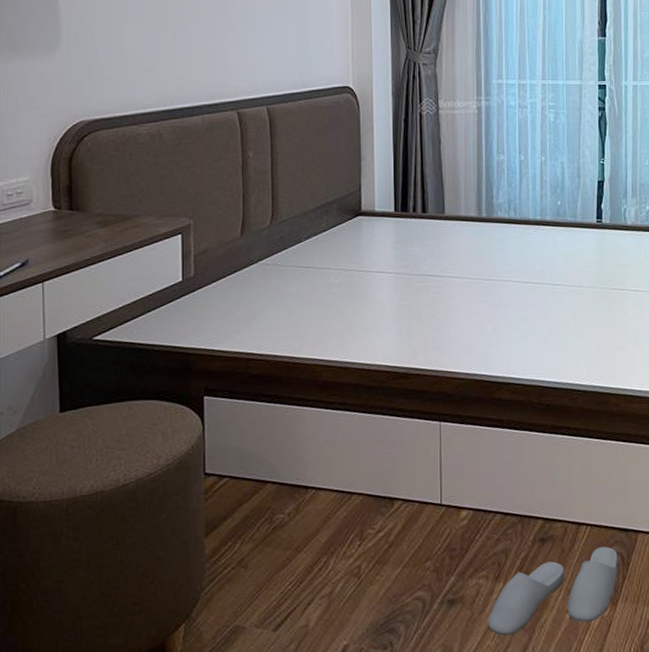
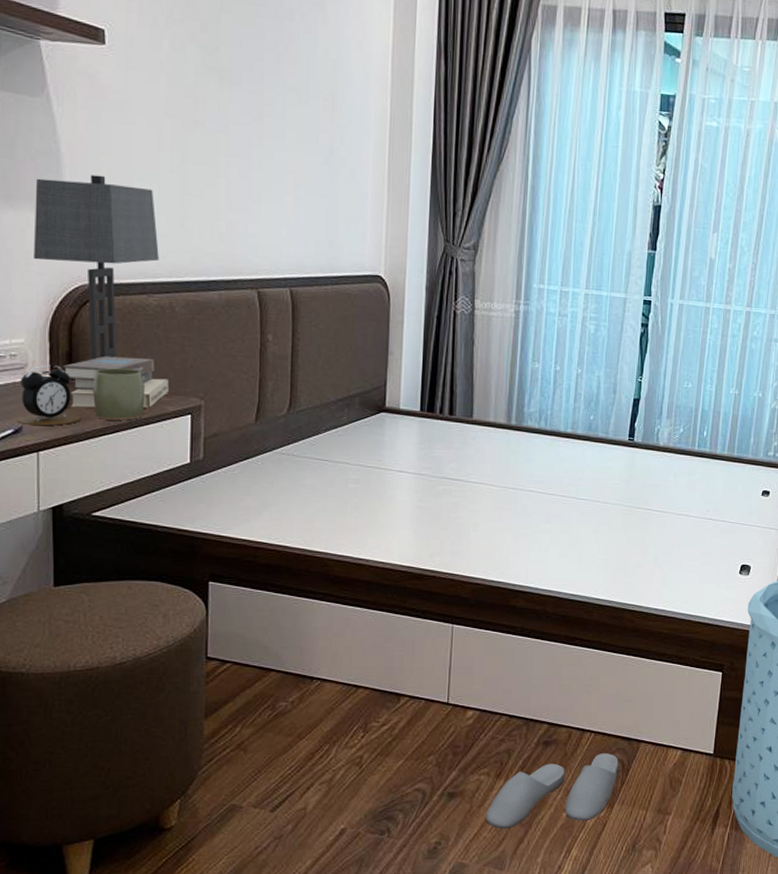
alarm clock: none [23,198,81,258] -> present [17,364,81,426]
table lamp: none [35,20,147,191] -> present [33,174,159,360]
books: none [64,184,160,237] -> present [62,355,169,408]
mug: none [91,196,139,246] -> present [93,368,146,421]

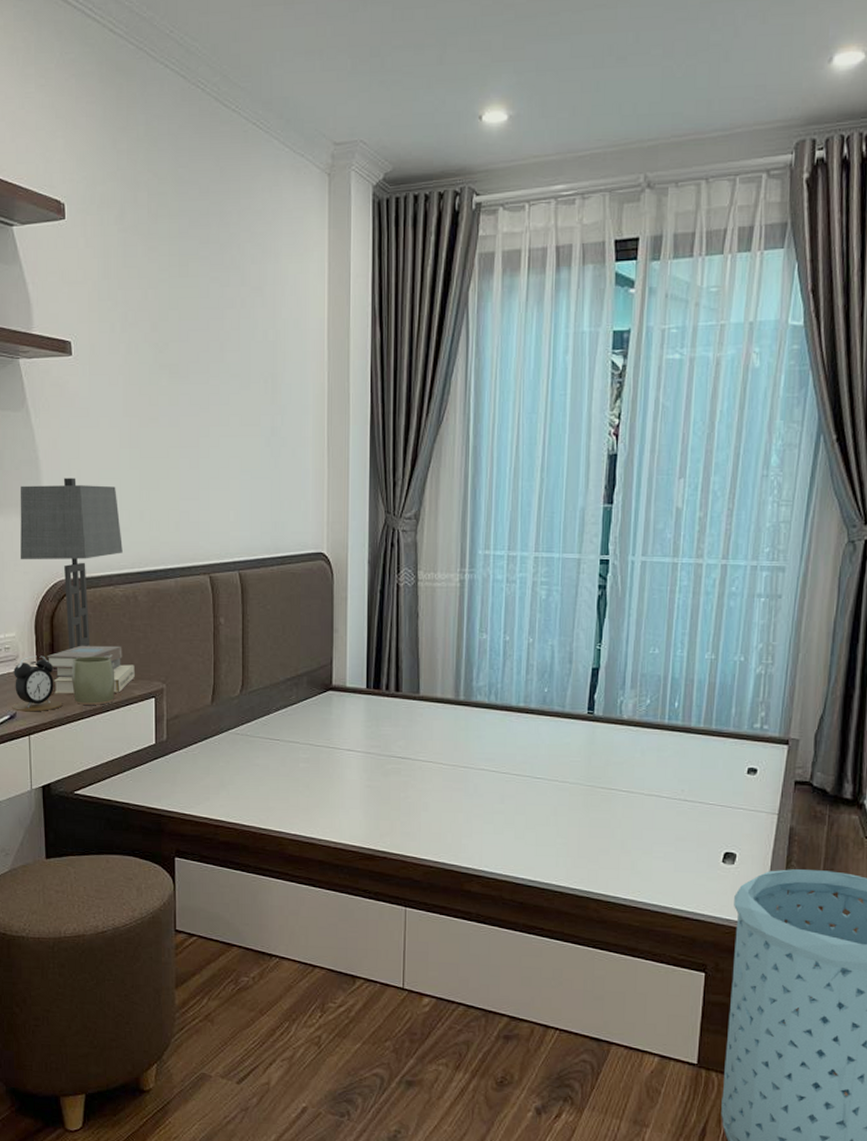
slippers: present [486,753,619,829] -> none [445,1053,587,1124]

